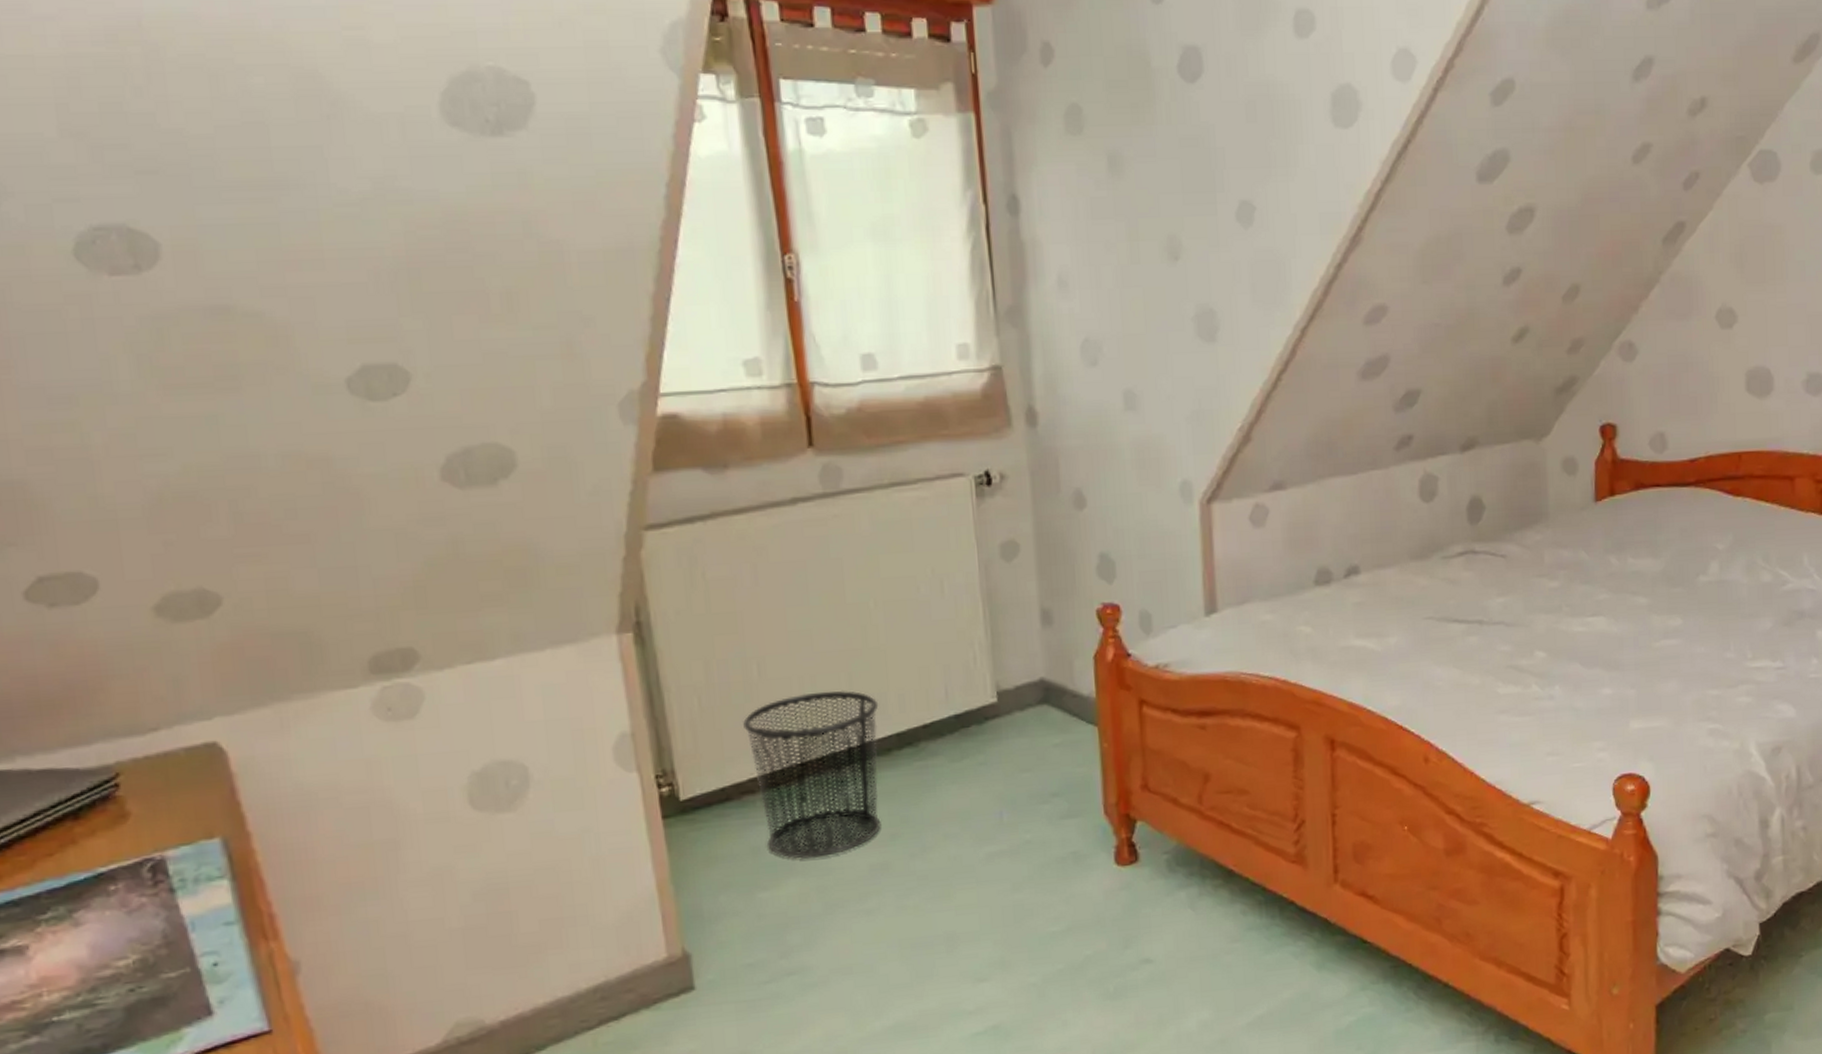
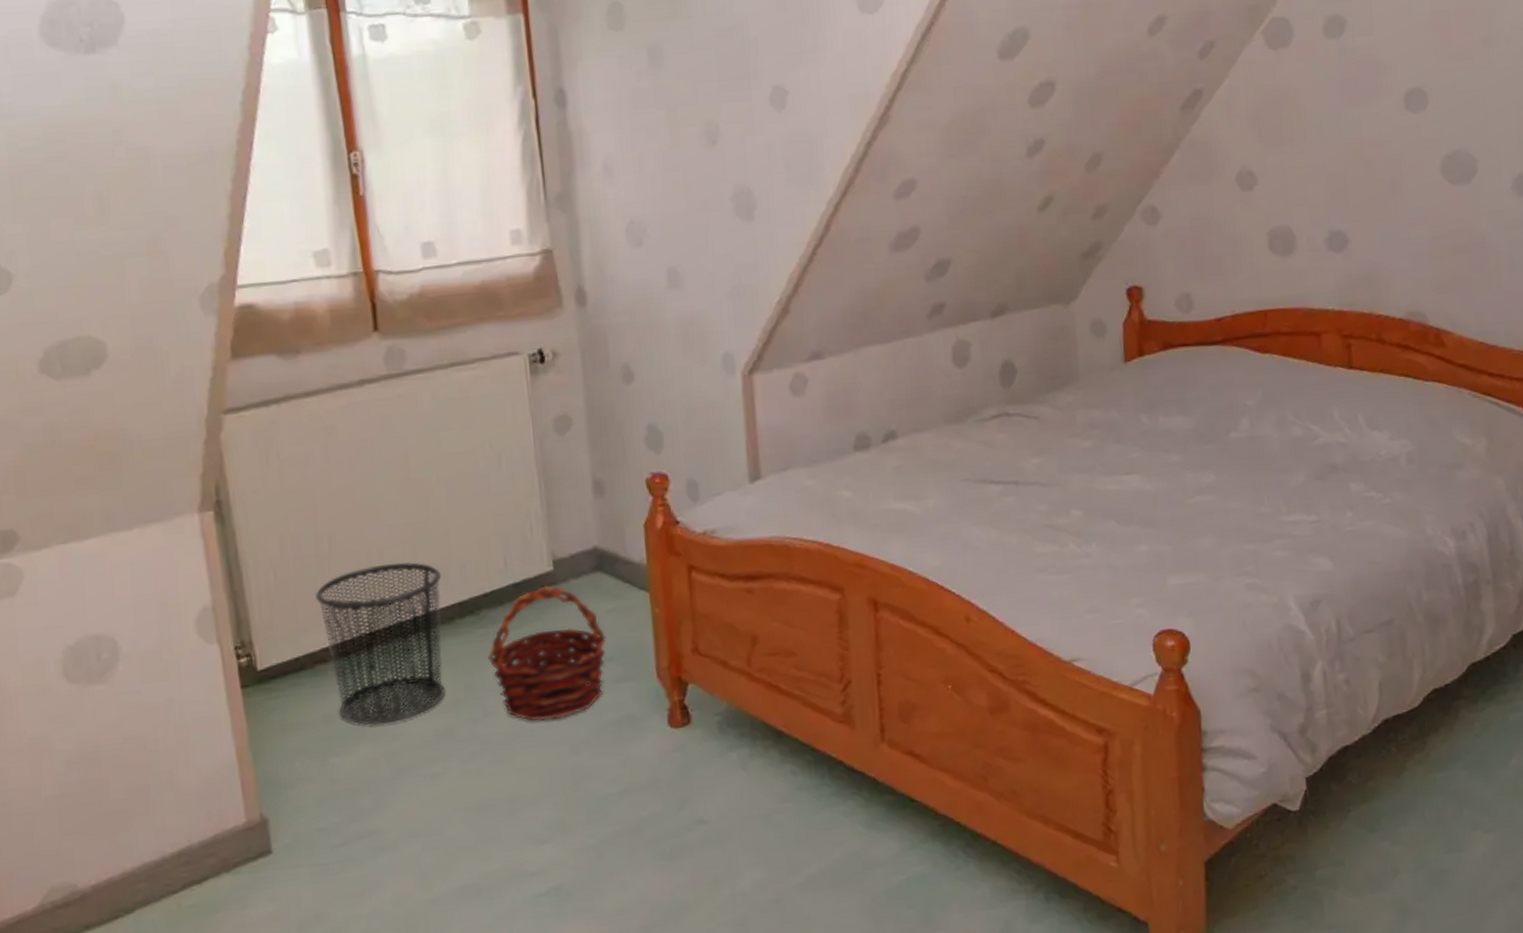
basket: none [926,717,1052,858] -> present [487,585,607,722]

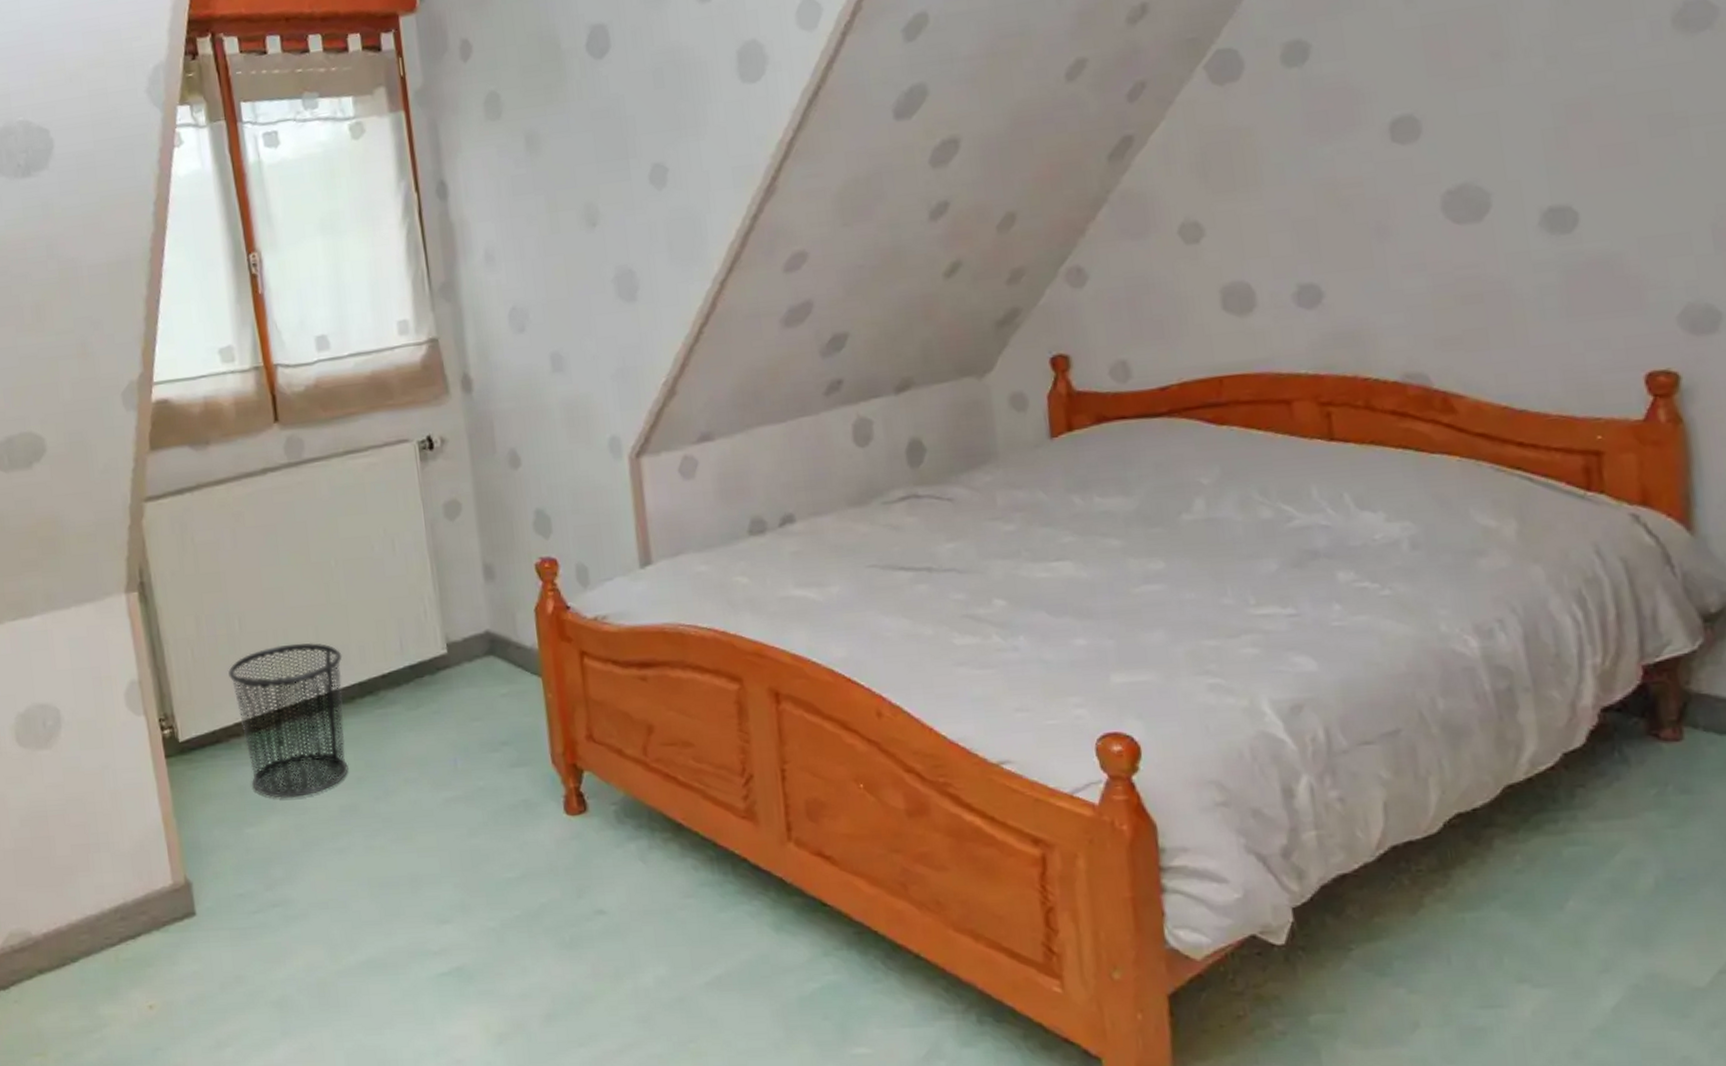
basket: present [487,585,607,722] -> none [386,668,501,802]

